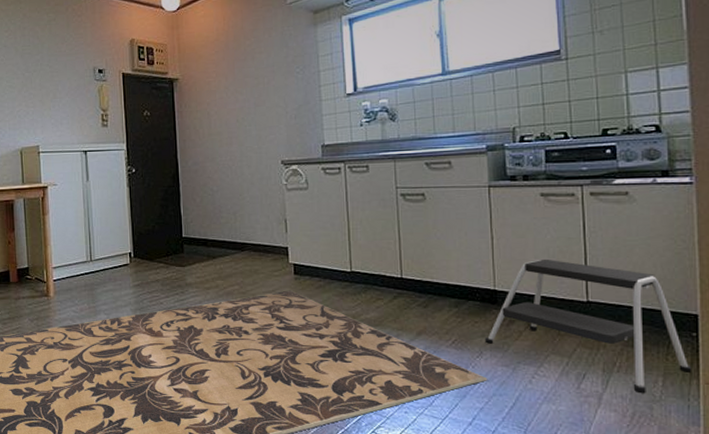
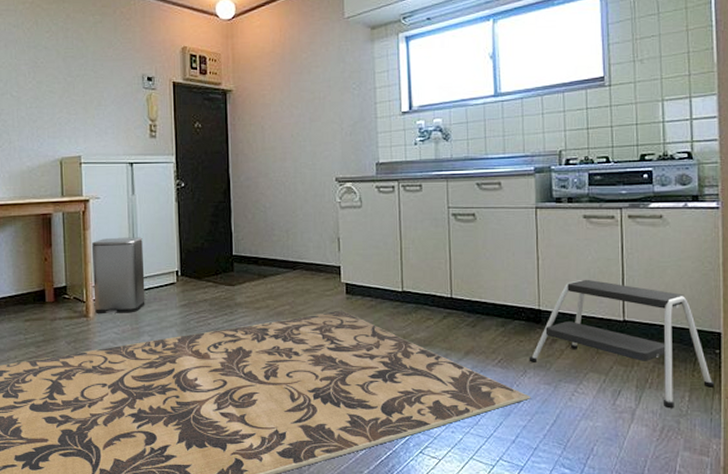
pedal bin: none [50,221,101,293] -> present [91,237,145,313]

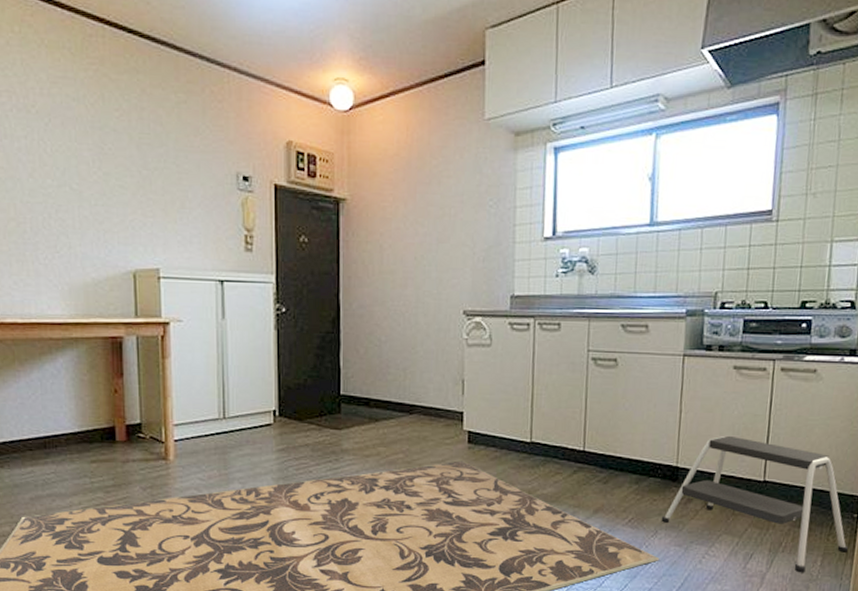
pedal bin: present [91,237,145,313] -> none [172,368,236,457]

